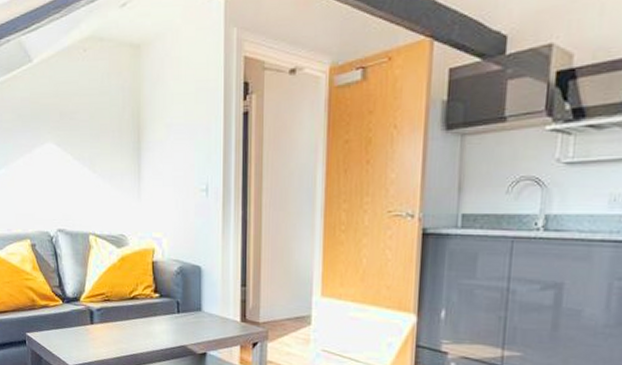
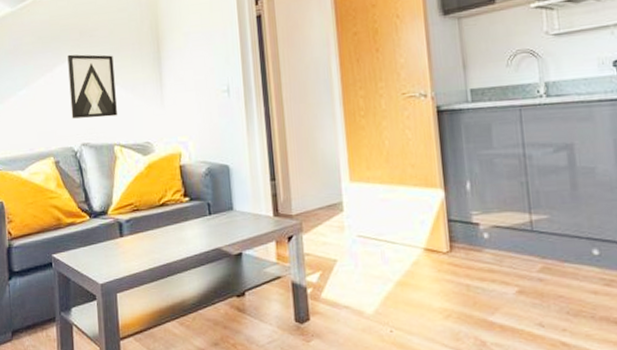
wall art: none [47,136,94,205] -> present [67,54,117,119]

